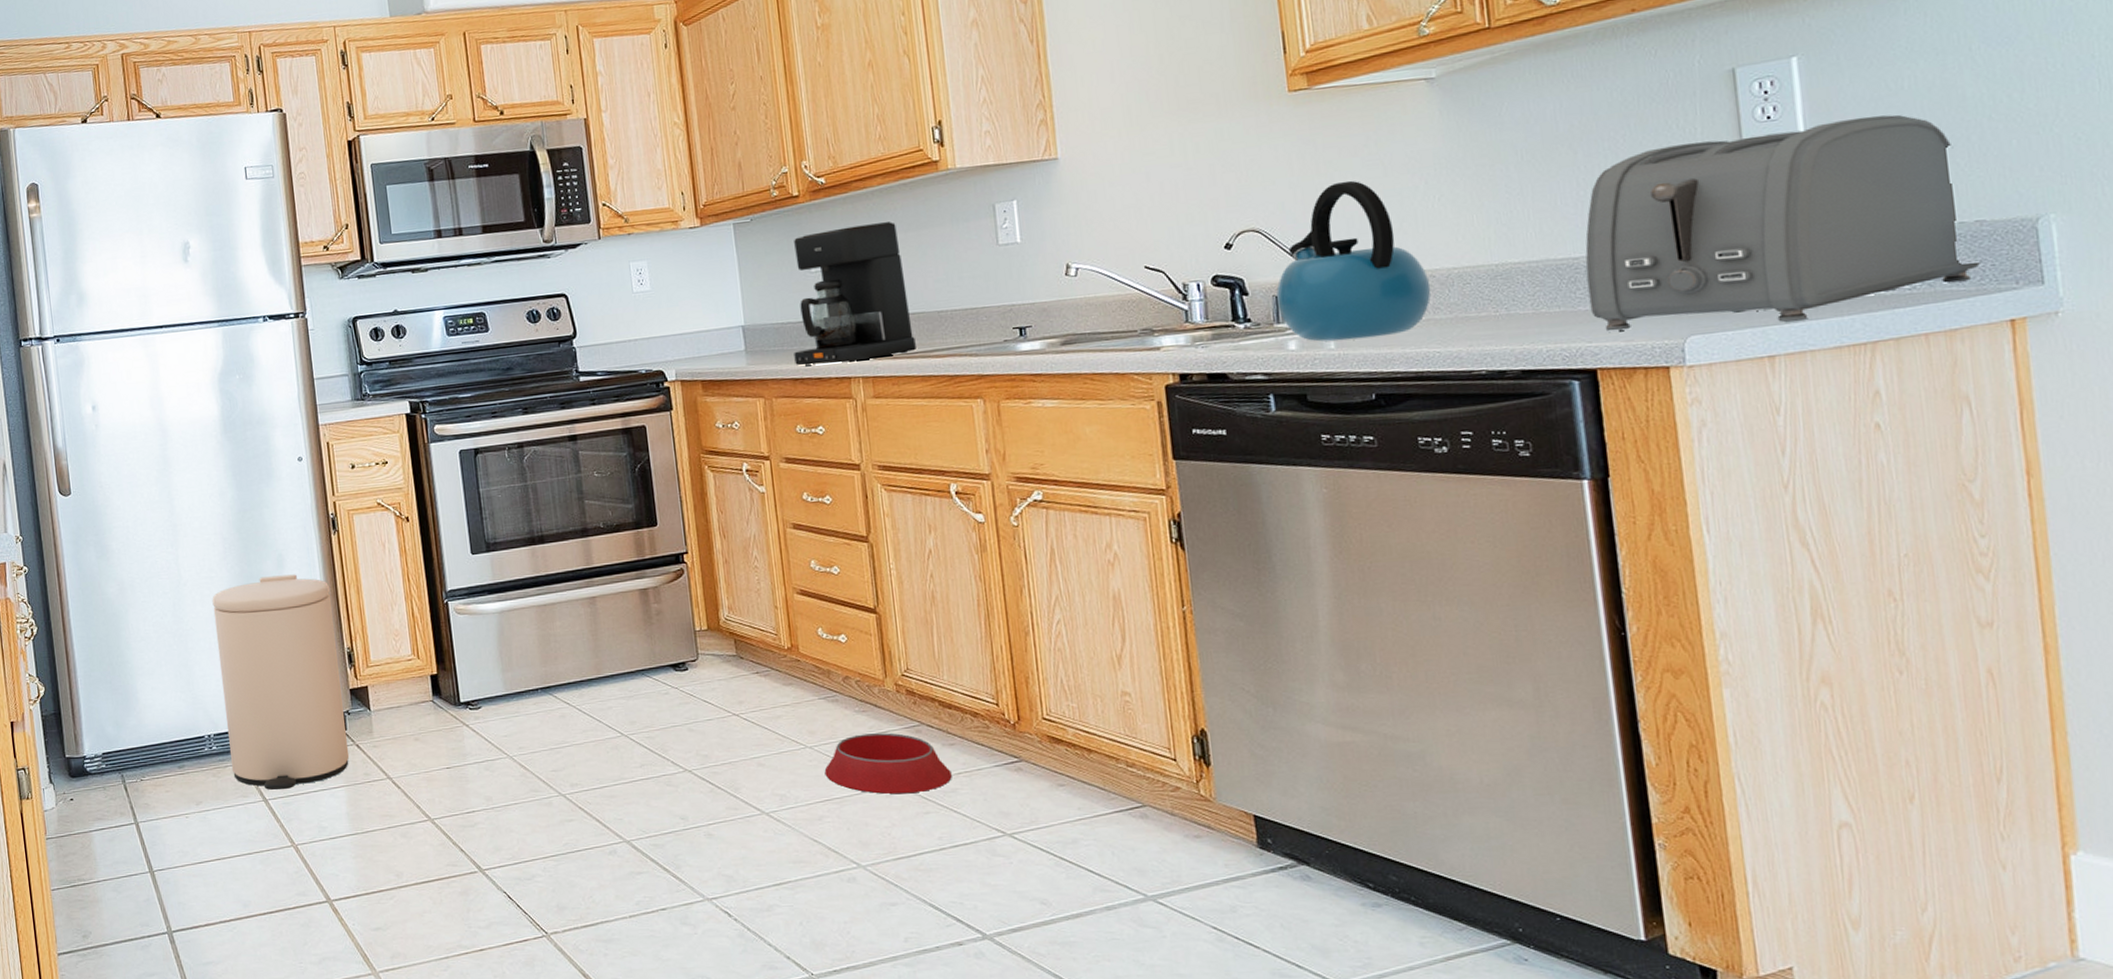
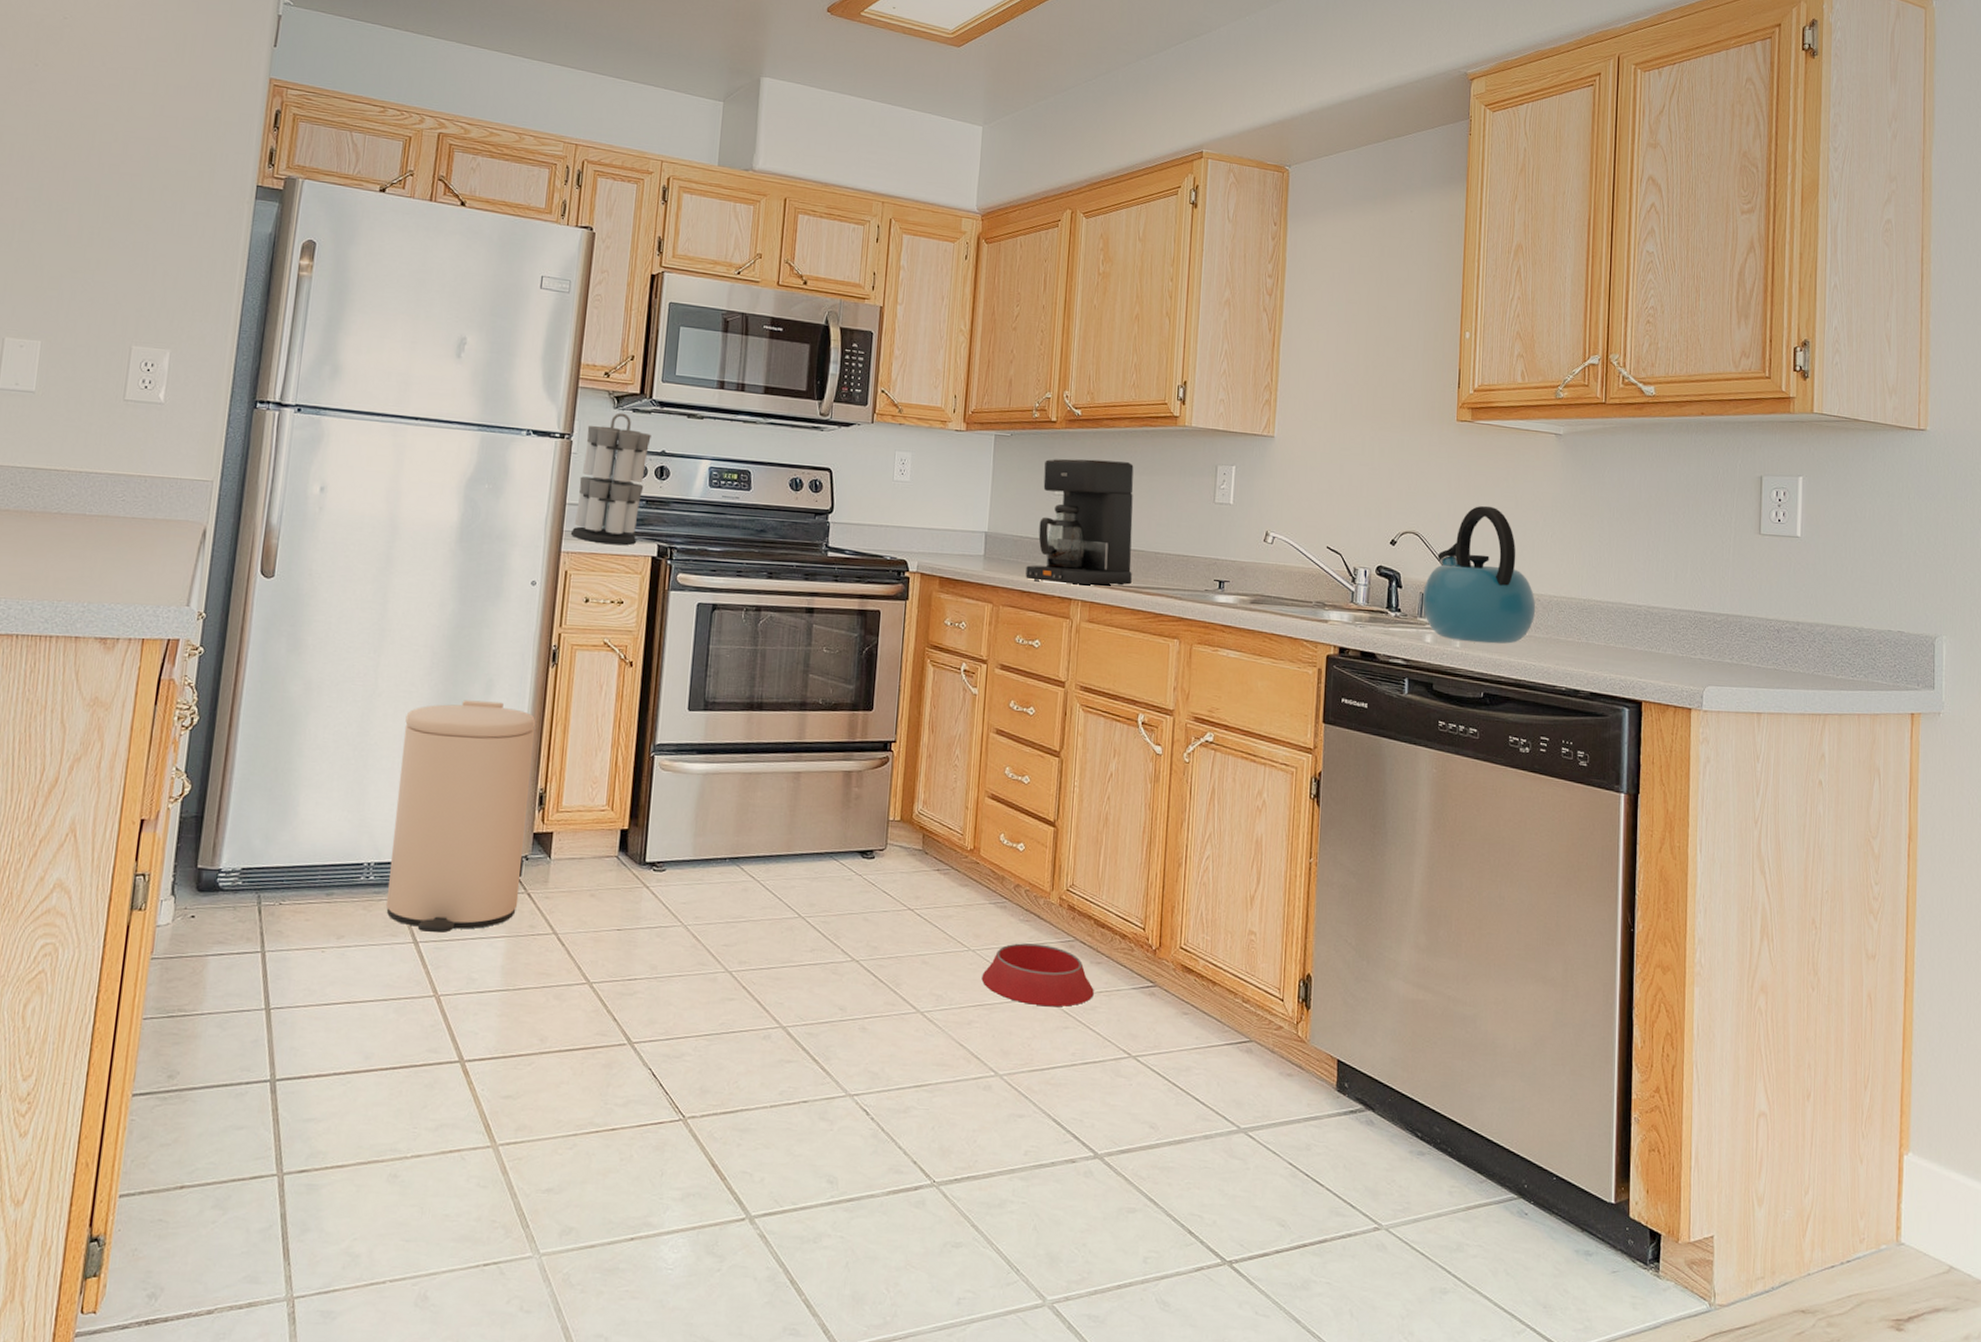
spice rack: none [318,281,388,411] -> present [570,412,651,545]
toaster: present [1585,114,1982,332] -> none [1644,528,1899,688]

